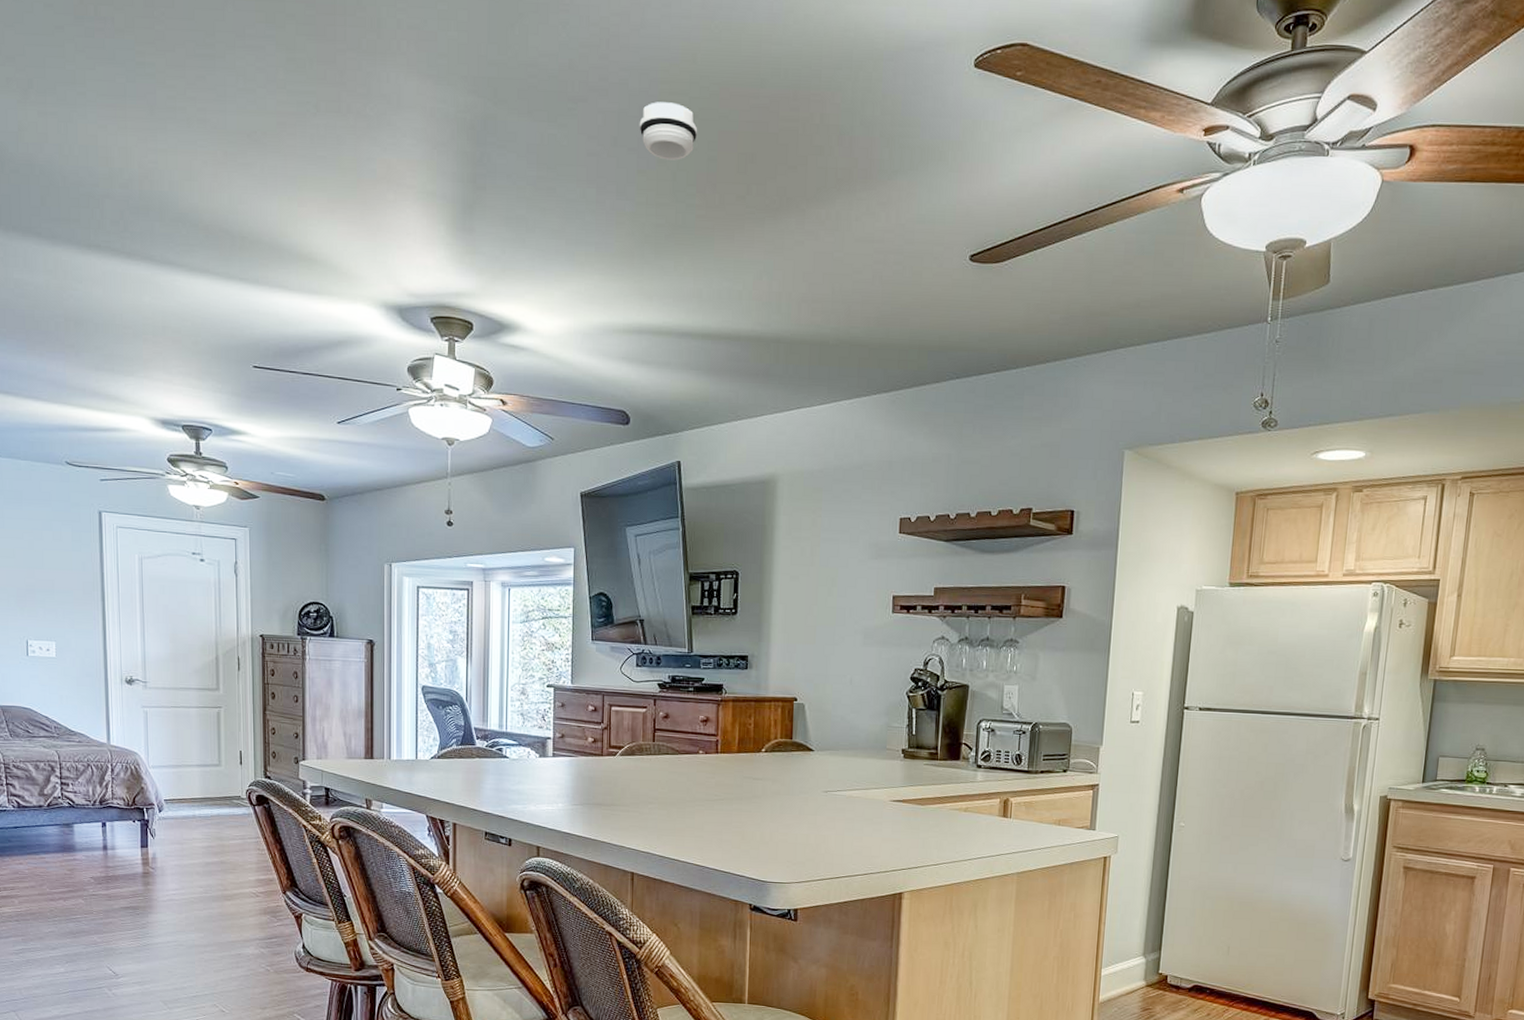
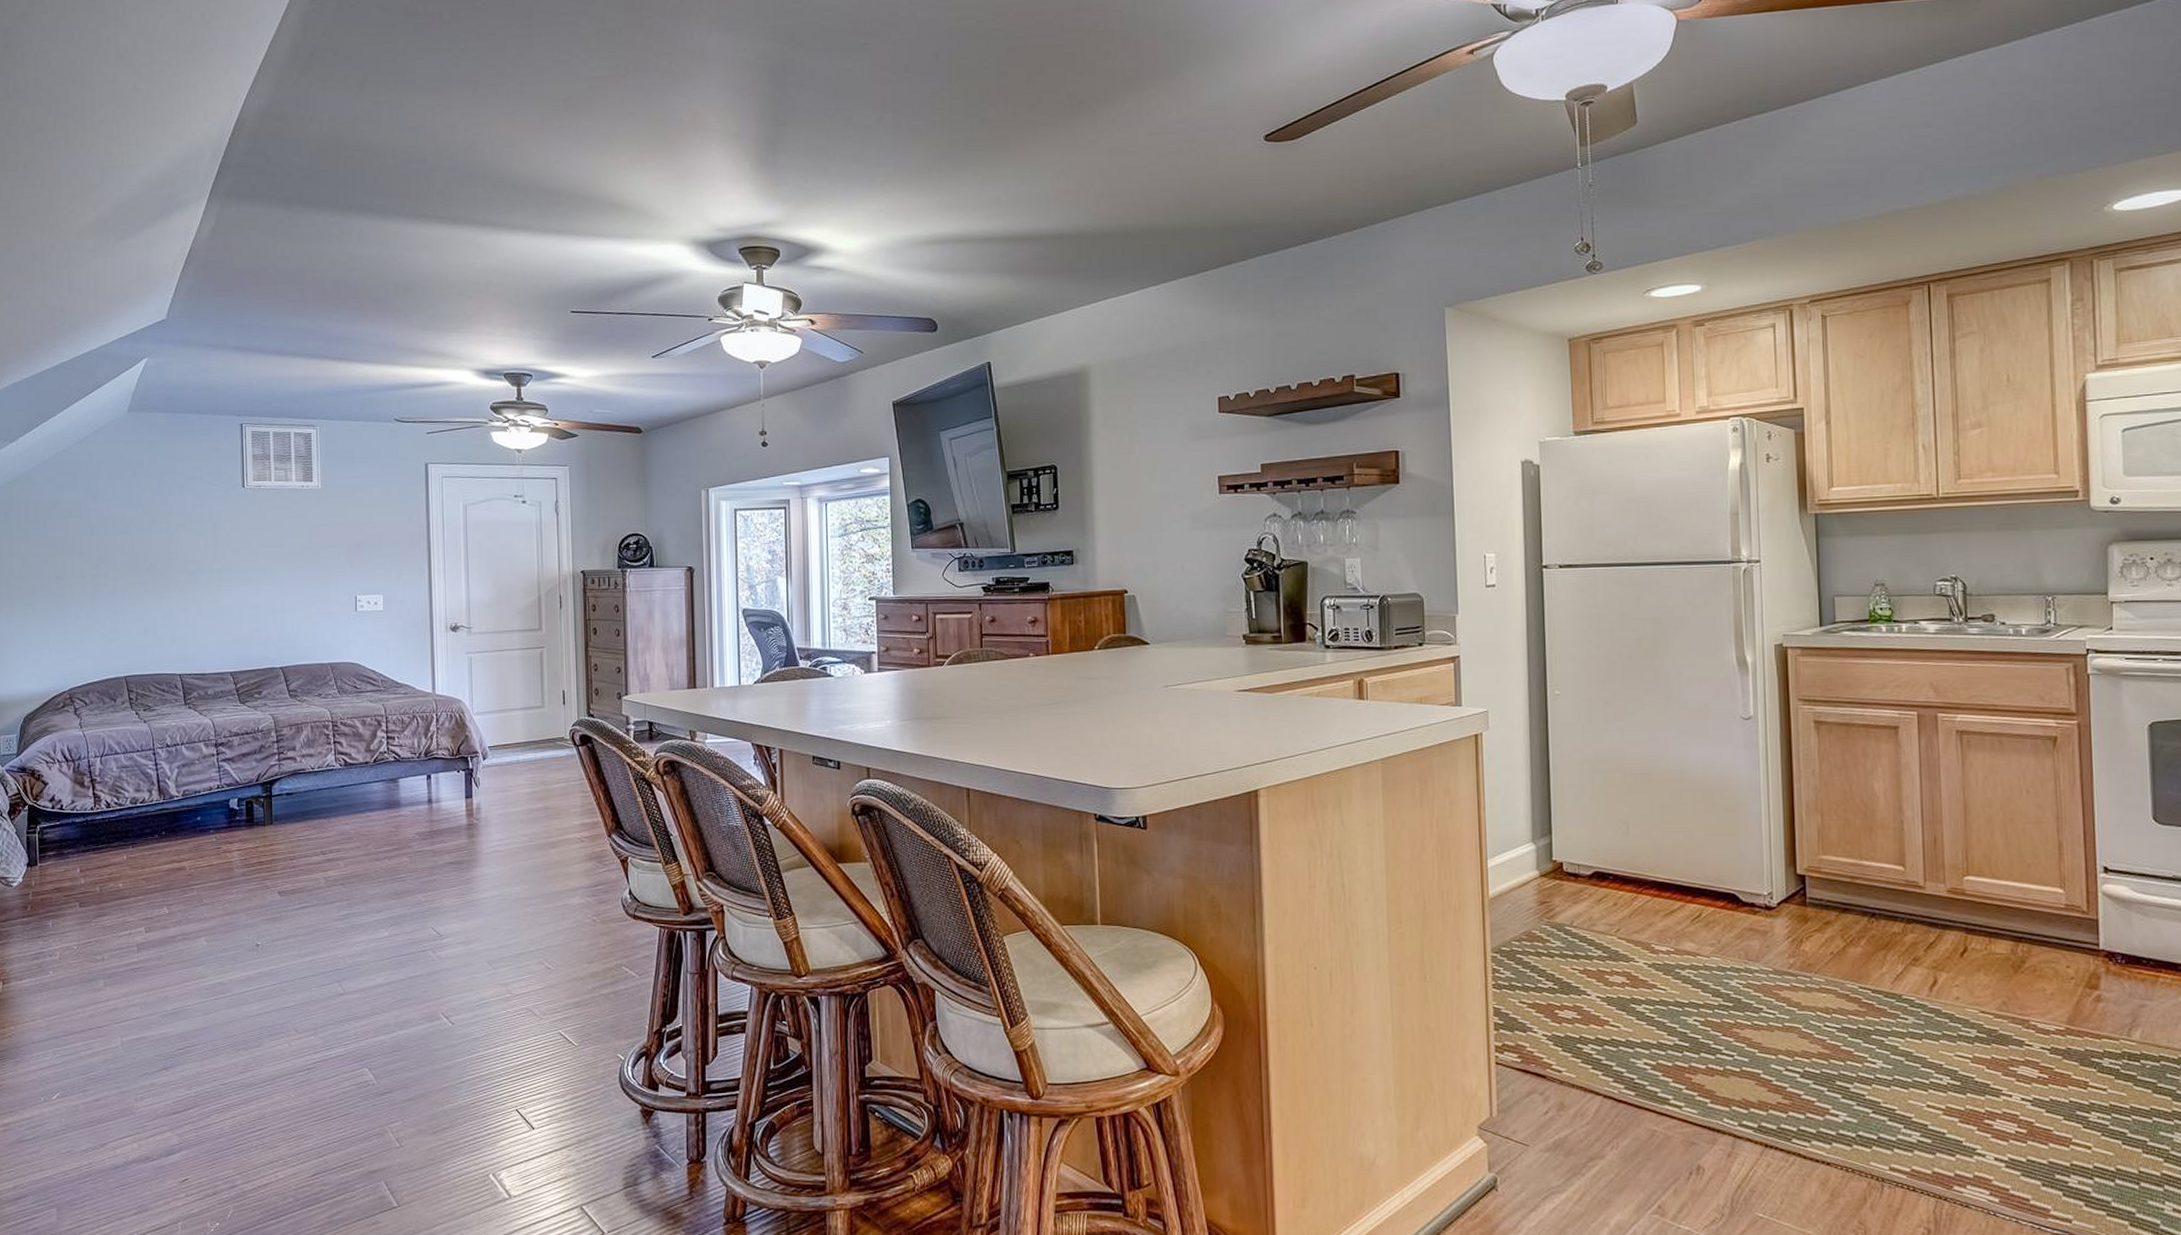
smoke detector: present [639,102,698,160] -> none [930,27,987,80]

